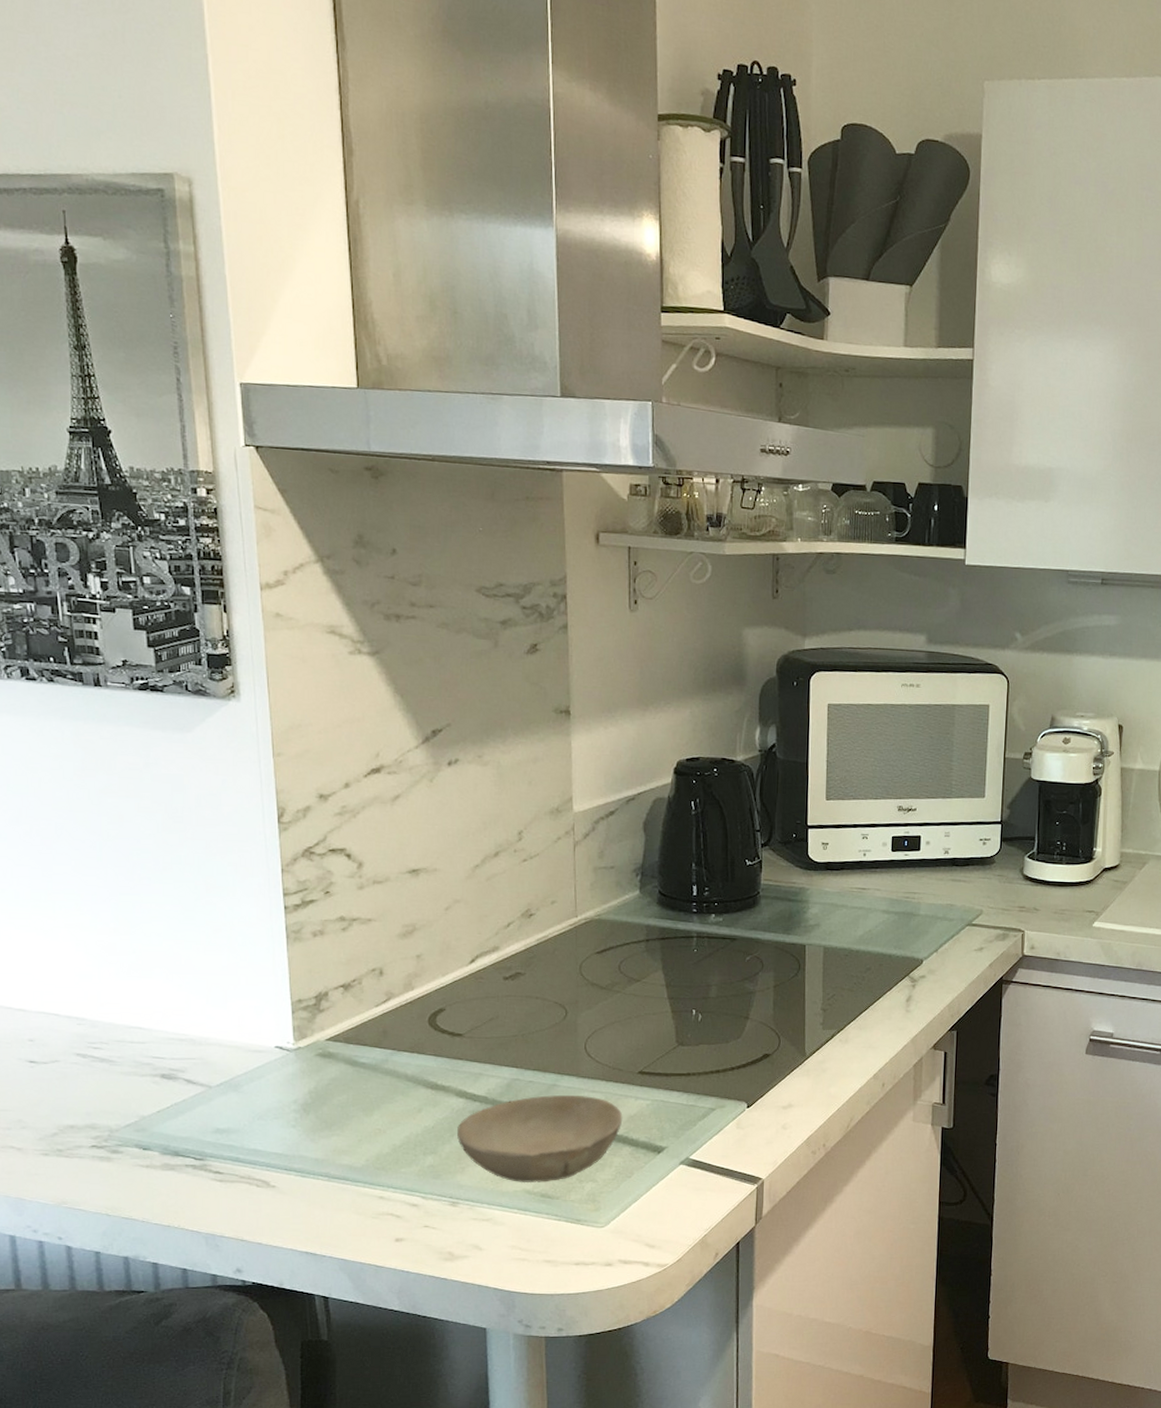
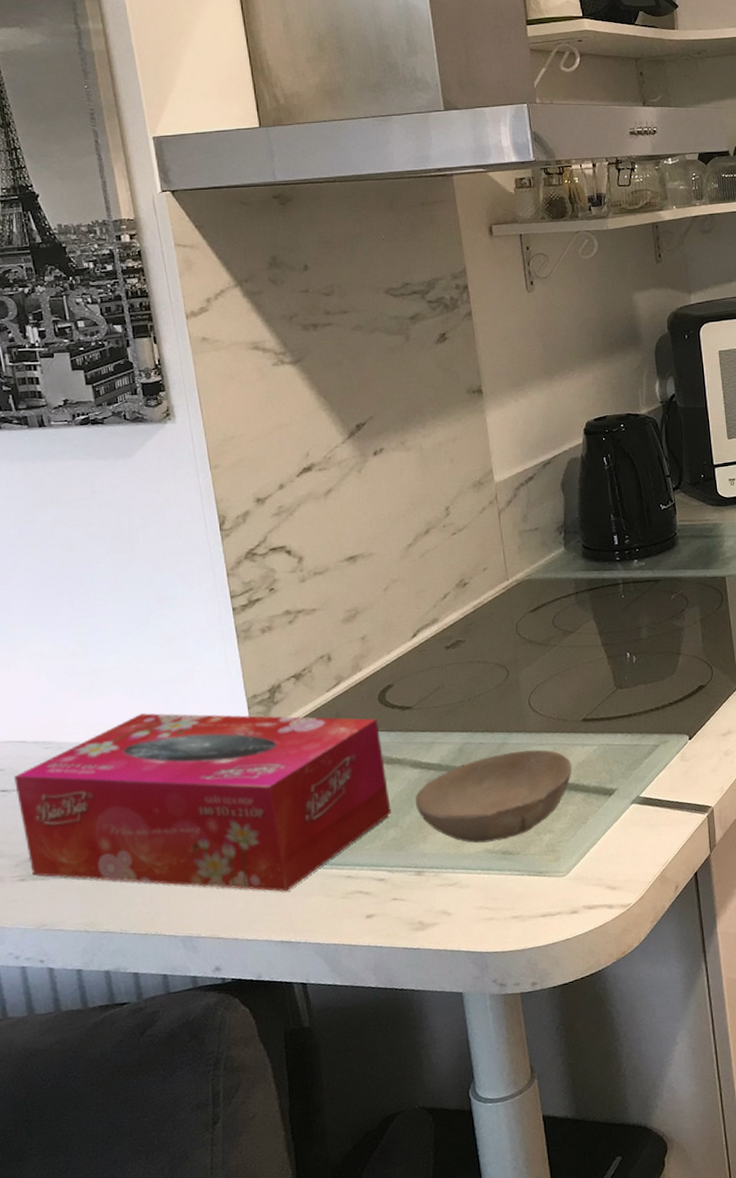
tissue box: none [44,1003,431,1203] -> present [14,713,391,892]

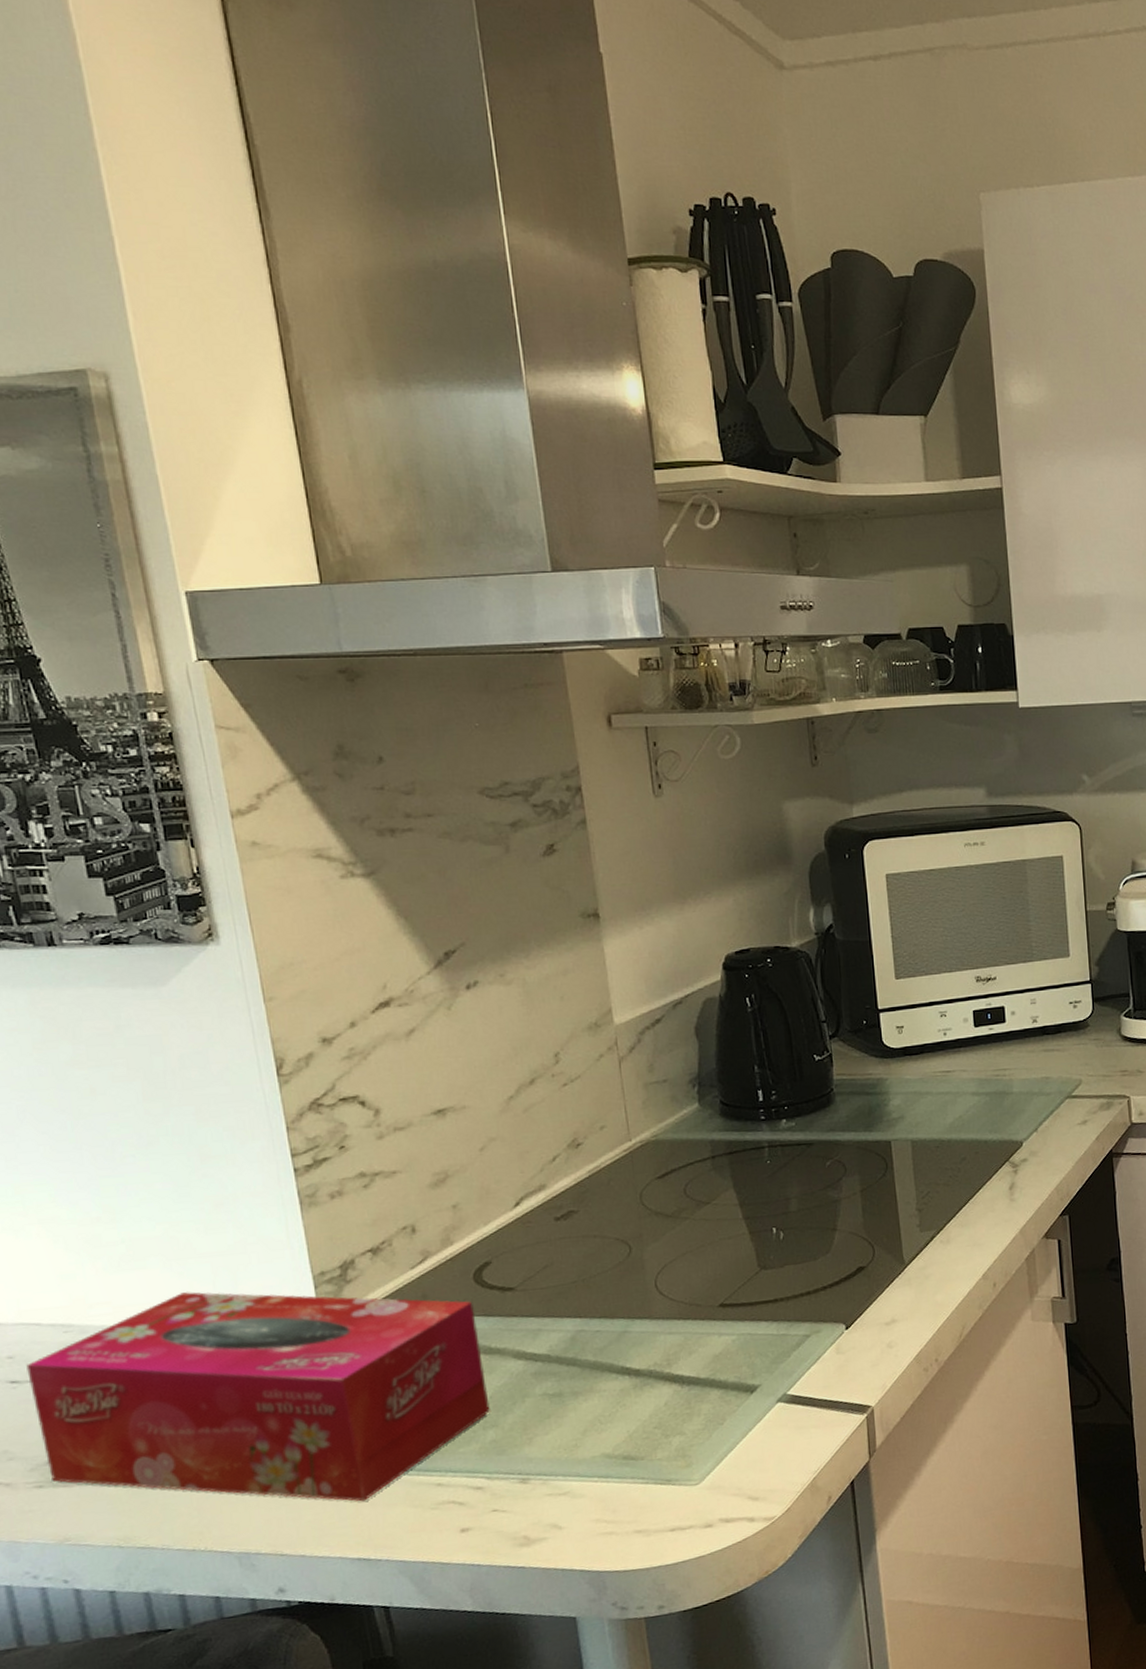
bowl: present [415,749,573,844] -> none [519,1338,707,1447]

